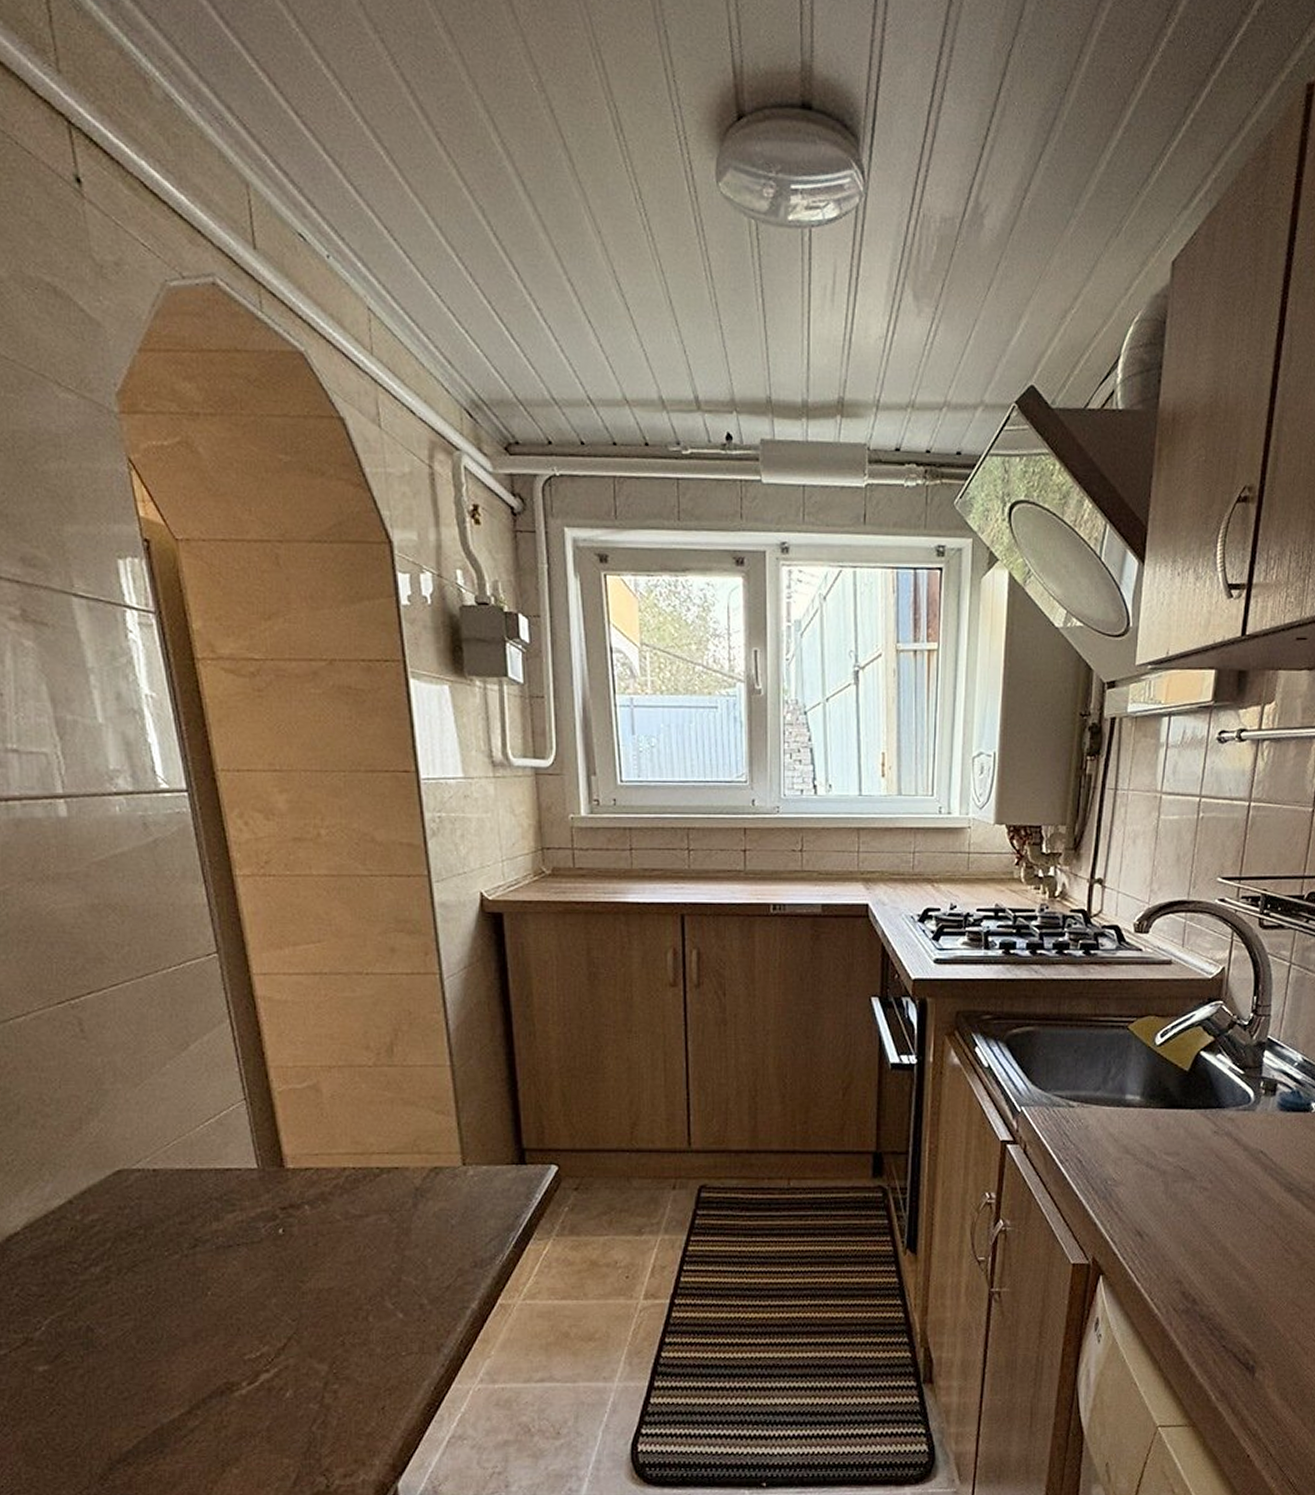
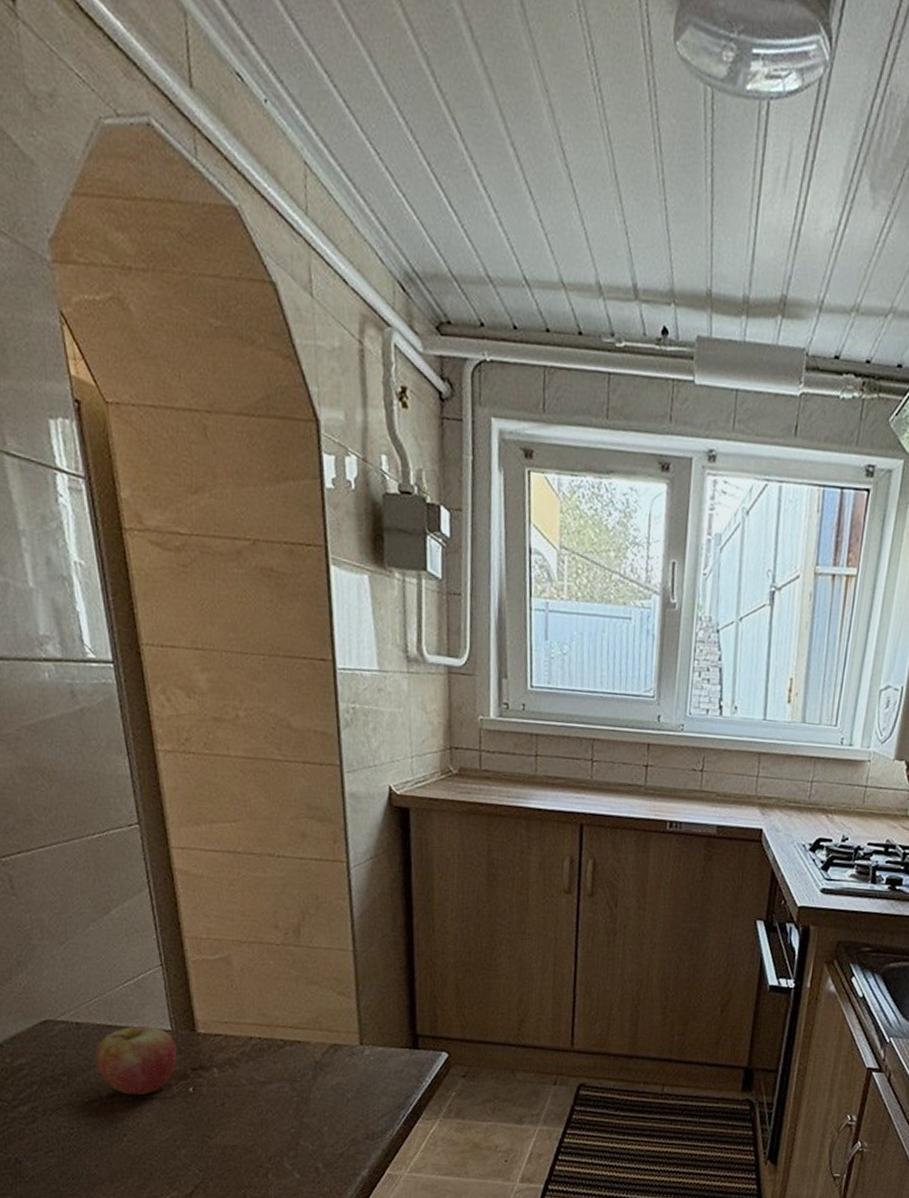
fruit: none [174,1165,266,1243] -> present [95,1025,178,1095]

